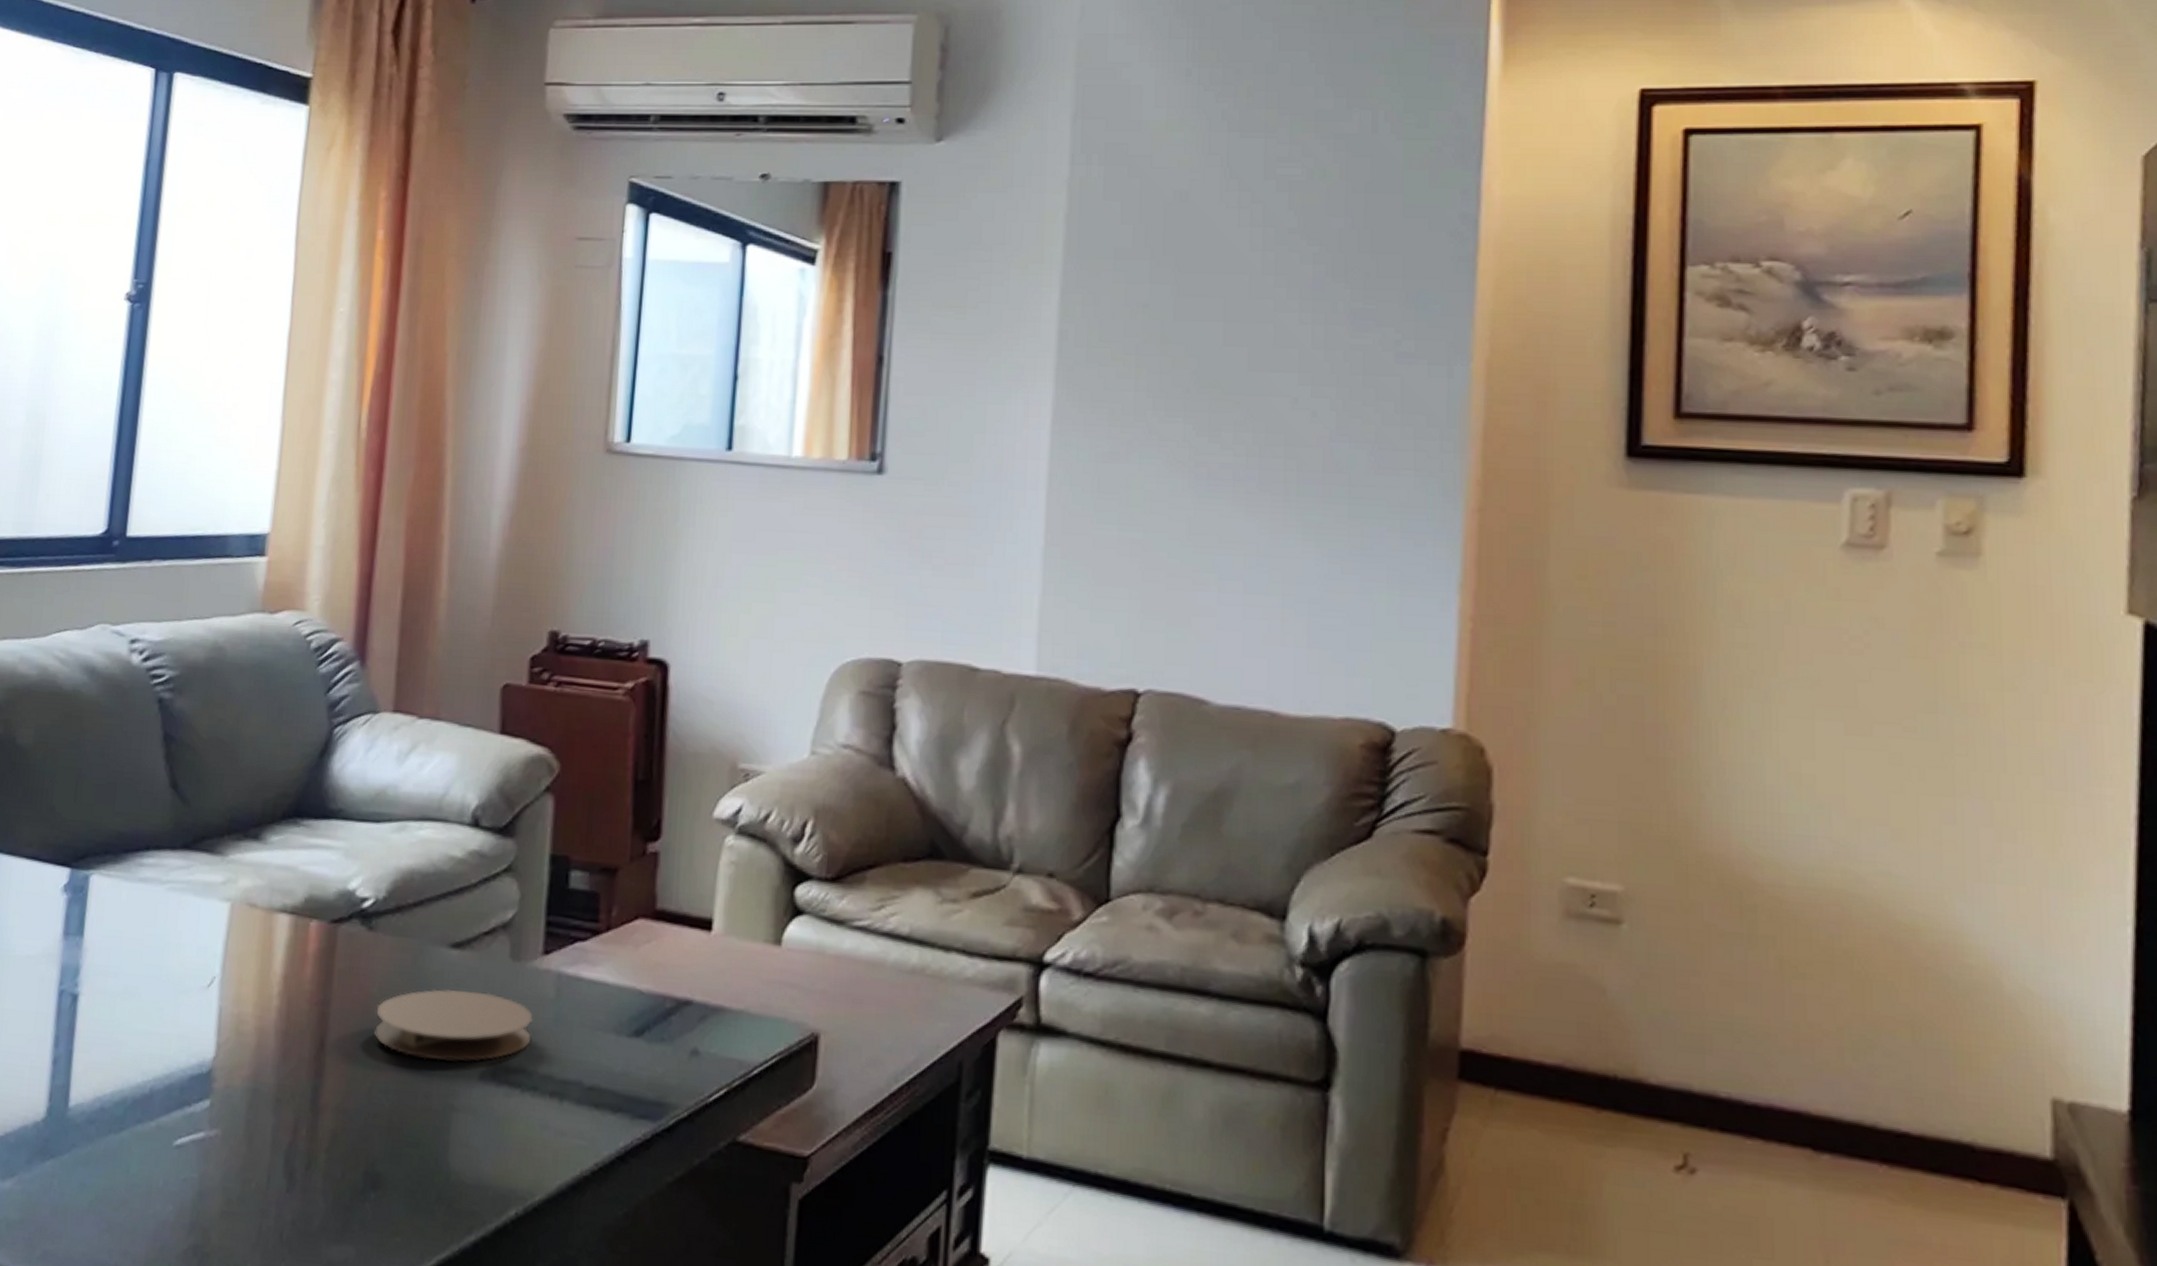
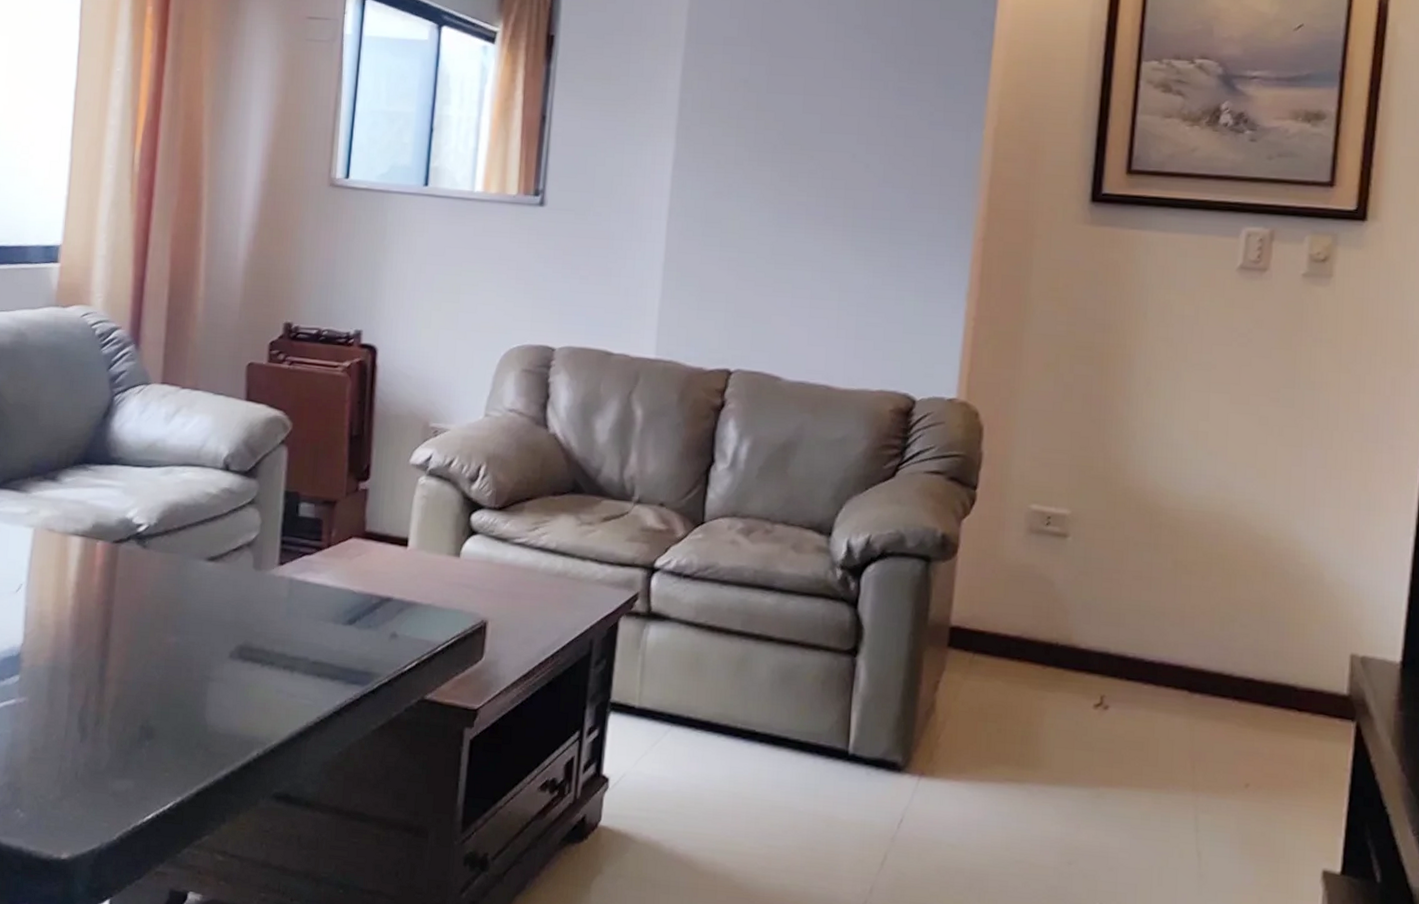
coaster: present [374,989,533,1061] -> none [148,591,271,645]

